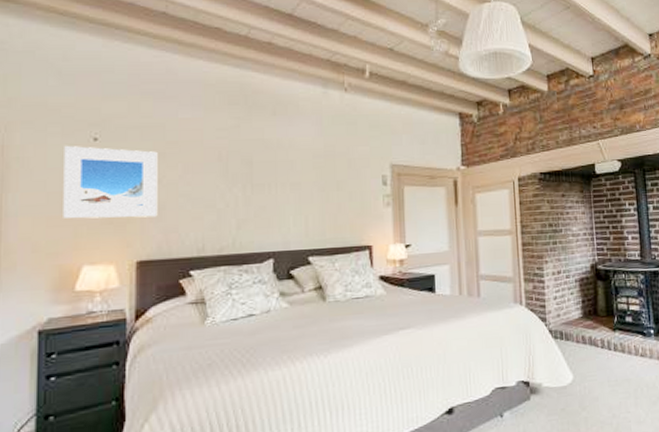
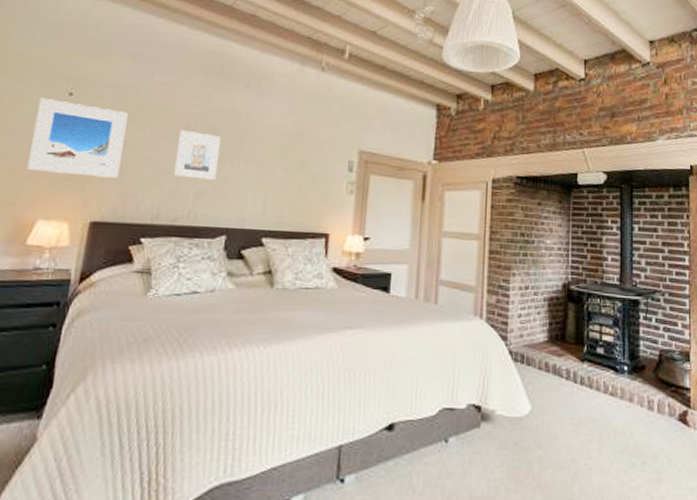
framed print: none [213,162,255,209] -> present [174,129,221,180]

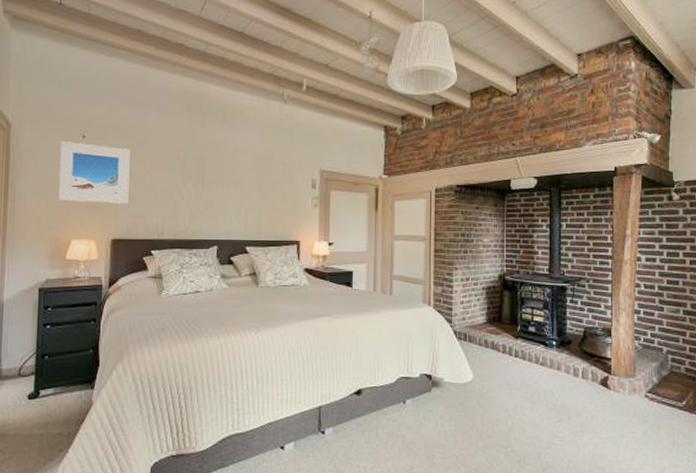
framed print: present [174,129,221,180] -> none [172,160,206,201]

